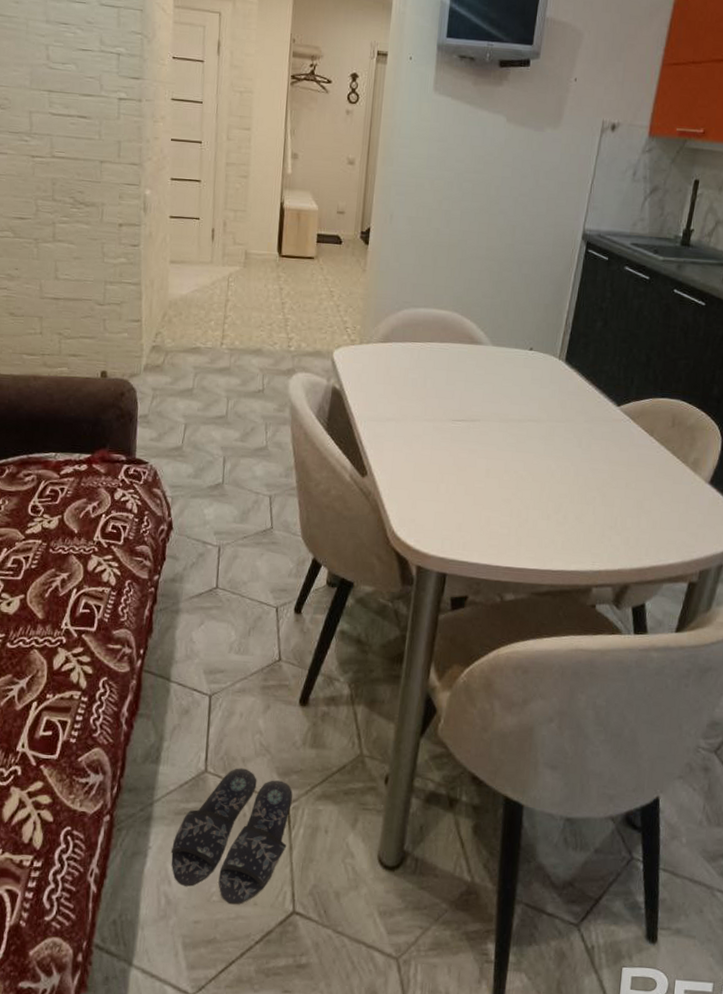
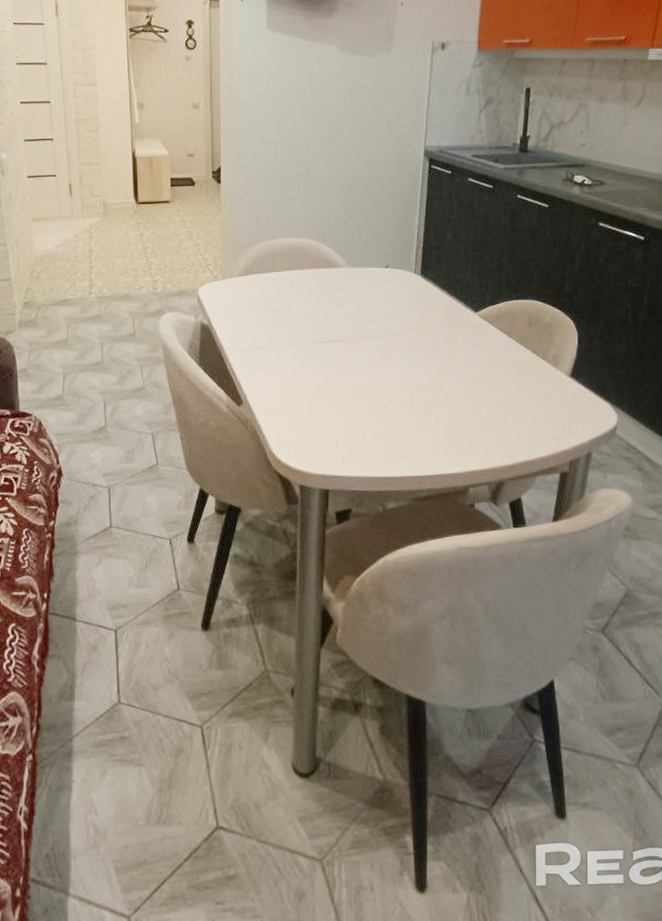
slippers: present [171,768,293,905] -> none [95,696,204,827]

